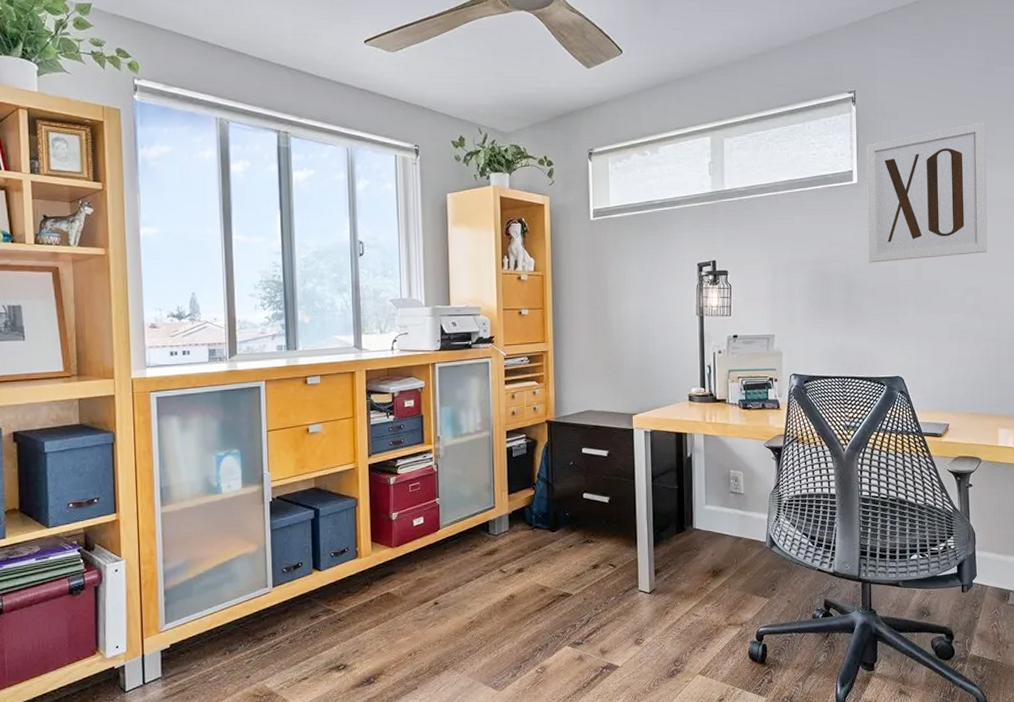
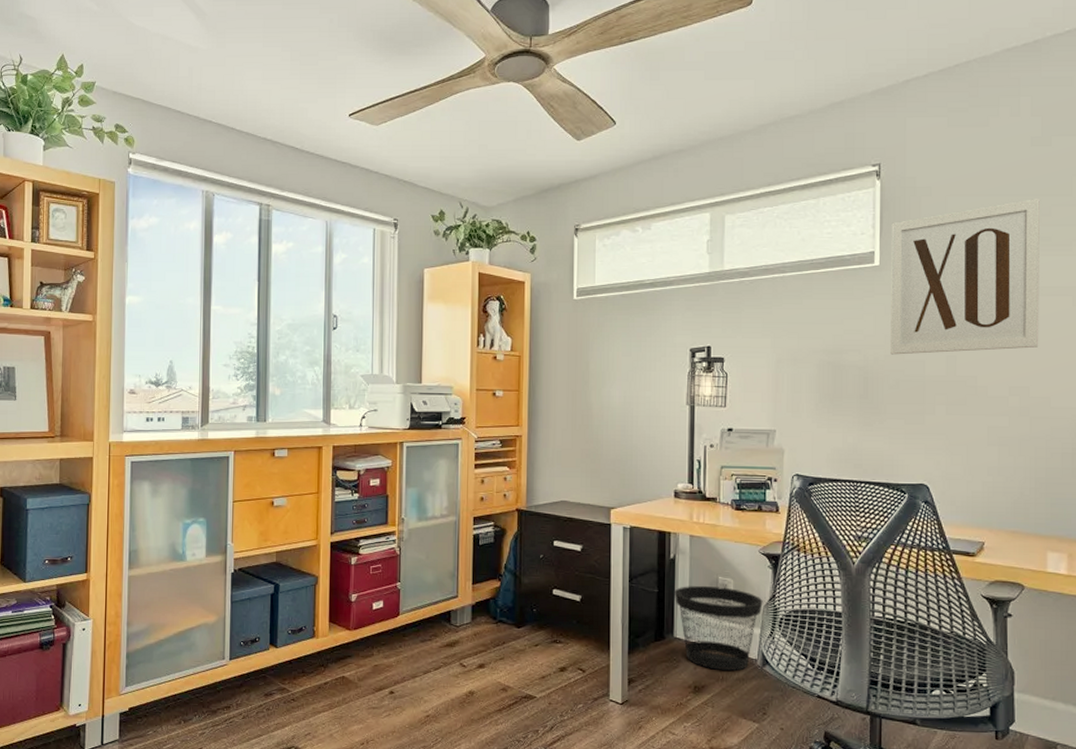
wastebasket: none [691,479,769,554] -> present [674,585,763,671]

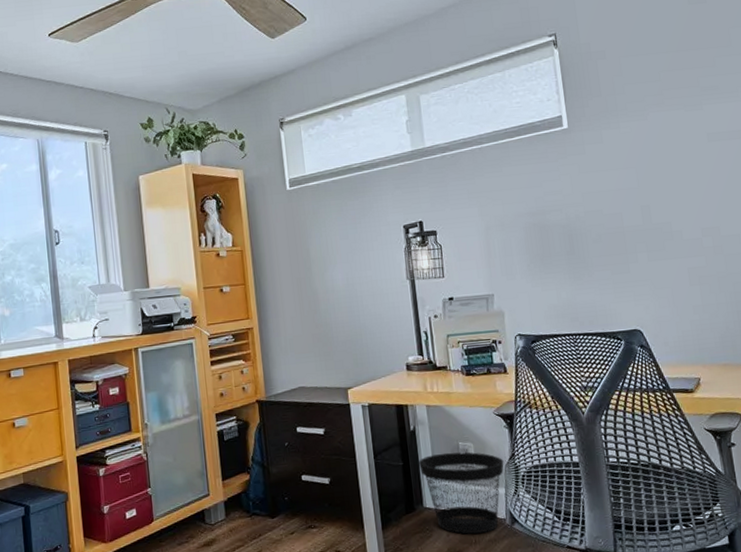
wall art: present [890,197,1040,355] -> none [574,51,723,211]

